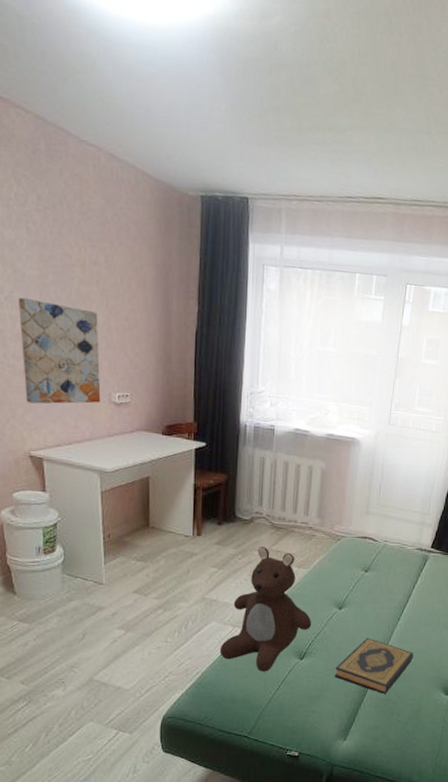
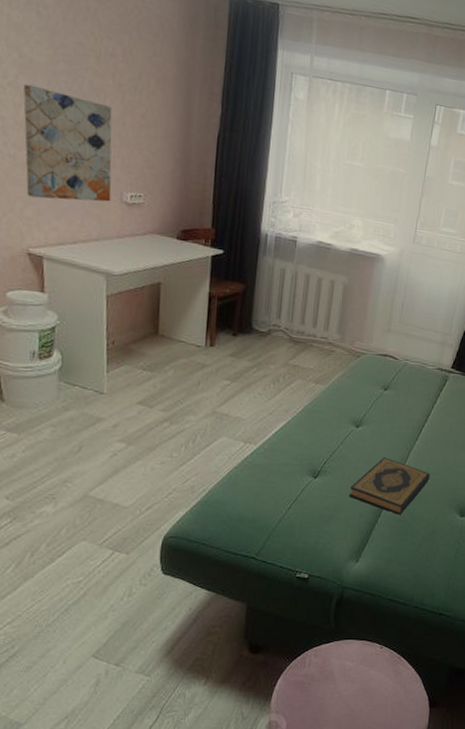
teddy bear: present [219,546,312,672] -> none [229,359,328,490]

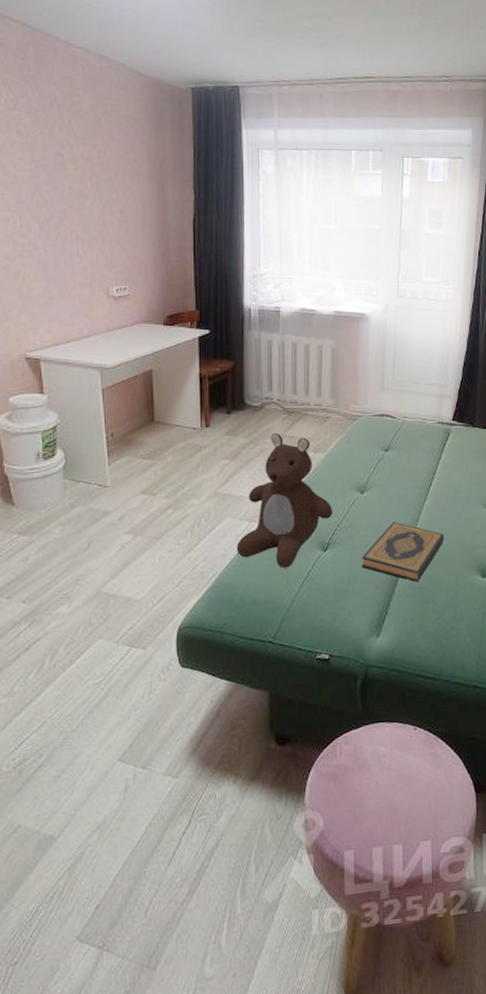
wall art: present [23,83,112,202] -> none [9,198,98,304]
teddy bear: none [229,359,328,490] -> present [236,432,333,568]

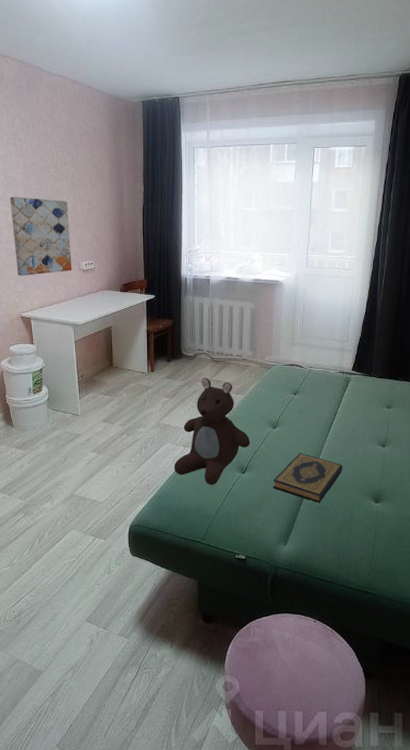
wall art: none [9,198,98,304] -> present [9,196,72,276]

